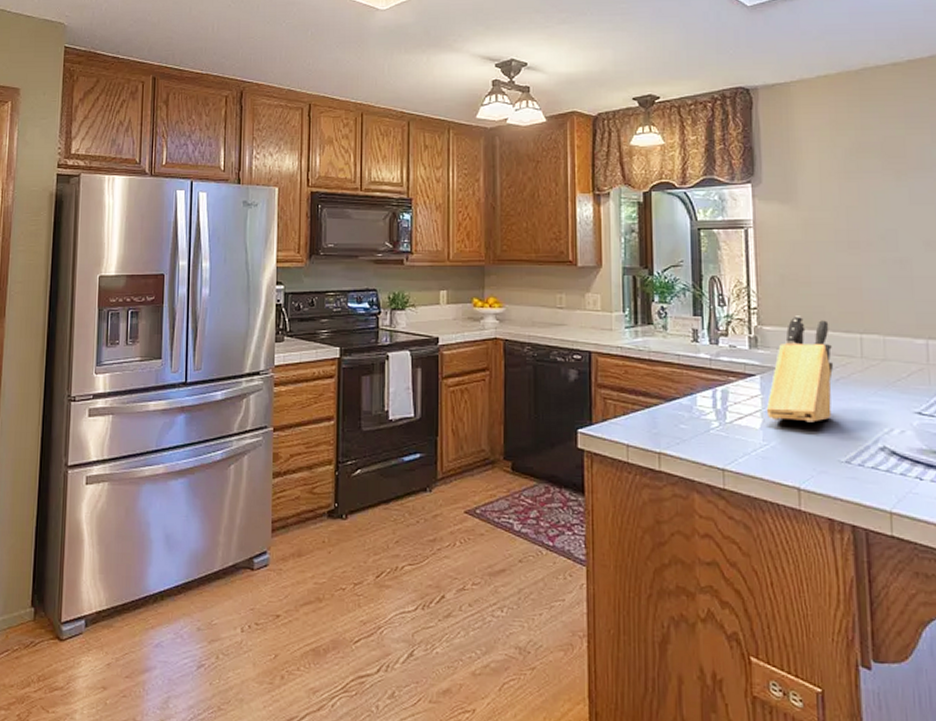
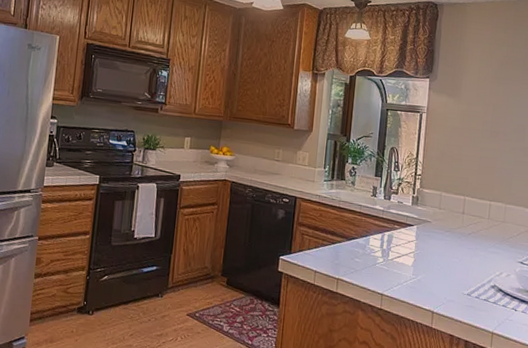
knife block: present [766,316,834,422] -> none [417,183,470,264]

